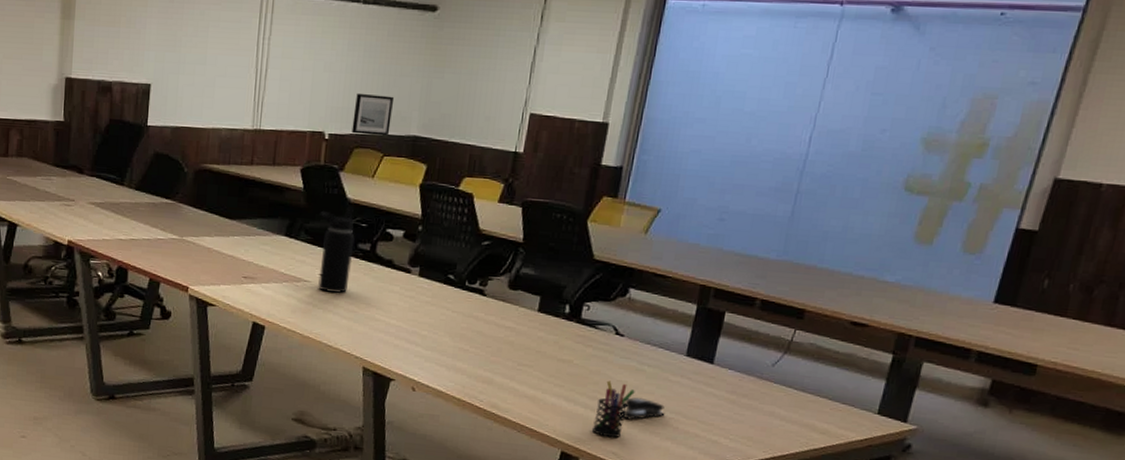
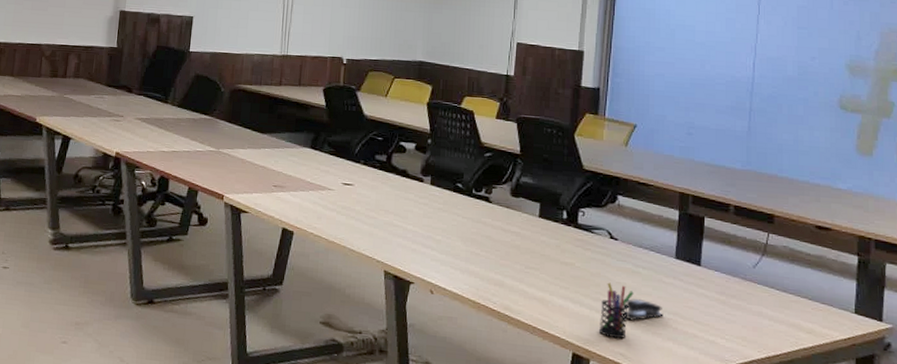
water bottle: present [318,204,355,293] -> none [340,120,372,201]
wall art: present [351,93,395,136] -> none [366,25,402,61]

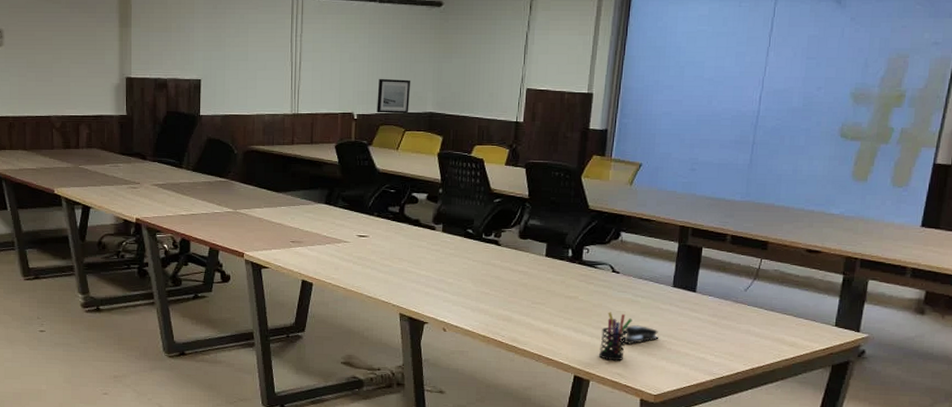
wall art: none [366,25,402,61] -> present [376,78,411,114]

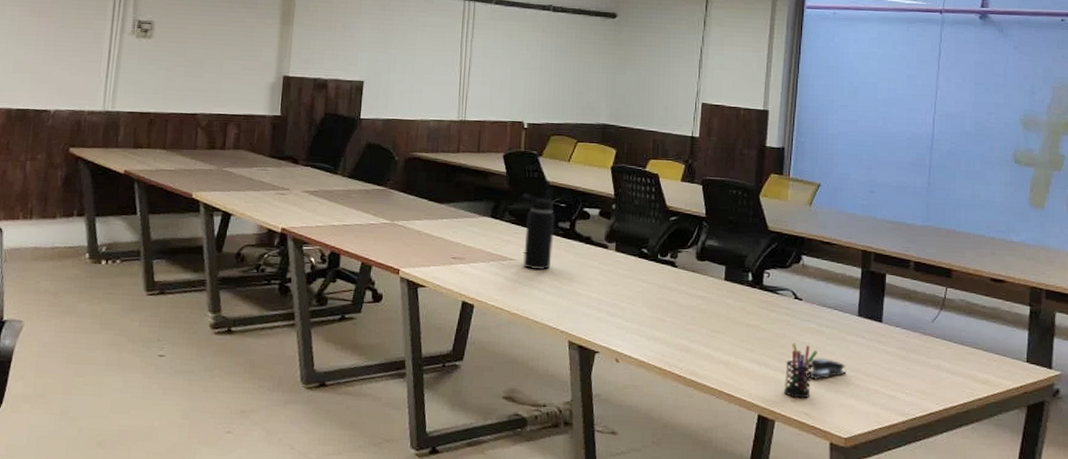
water bottle: none [354,174,385,251] -> present [522,186,555,270]
wall art: present [376,78,411,114] -> none [548,87,584,124]

